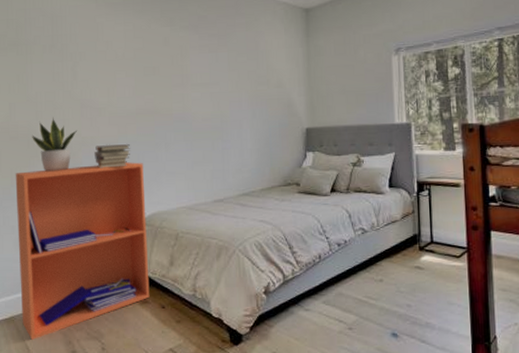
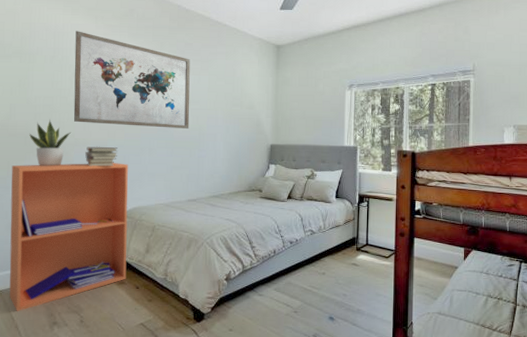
wall art: none [74,13,210,119] -> present [73,31,190,129]

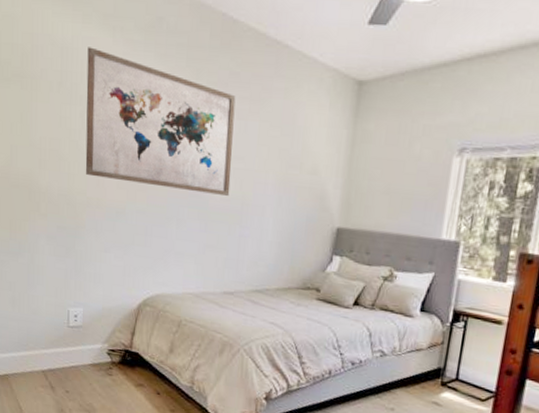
bookshelf: present [9,163,128,311] -> none [14,225,151,401]
potted plant: present [29,119,72,166] -> none [34,169,83,232]
book stack: present [85,146,118,167] -> none [99,209,138,238]

